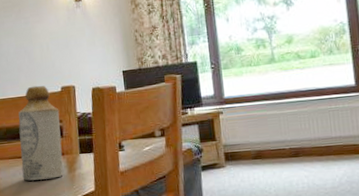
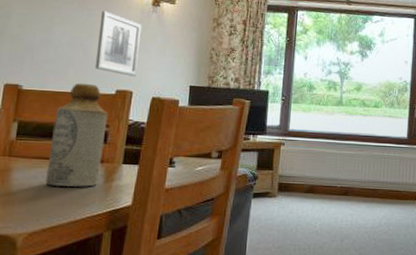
wall art: none [34,16,74,72] -> present [94,11,142,77]

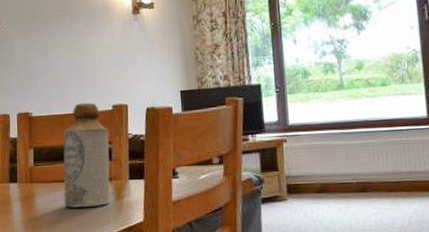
wall art: present [94,11,142,77] -> none [88,27,129,90]

